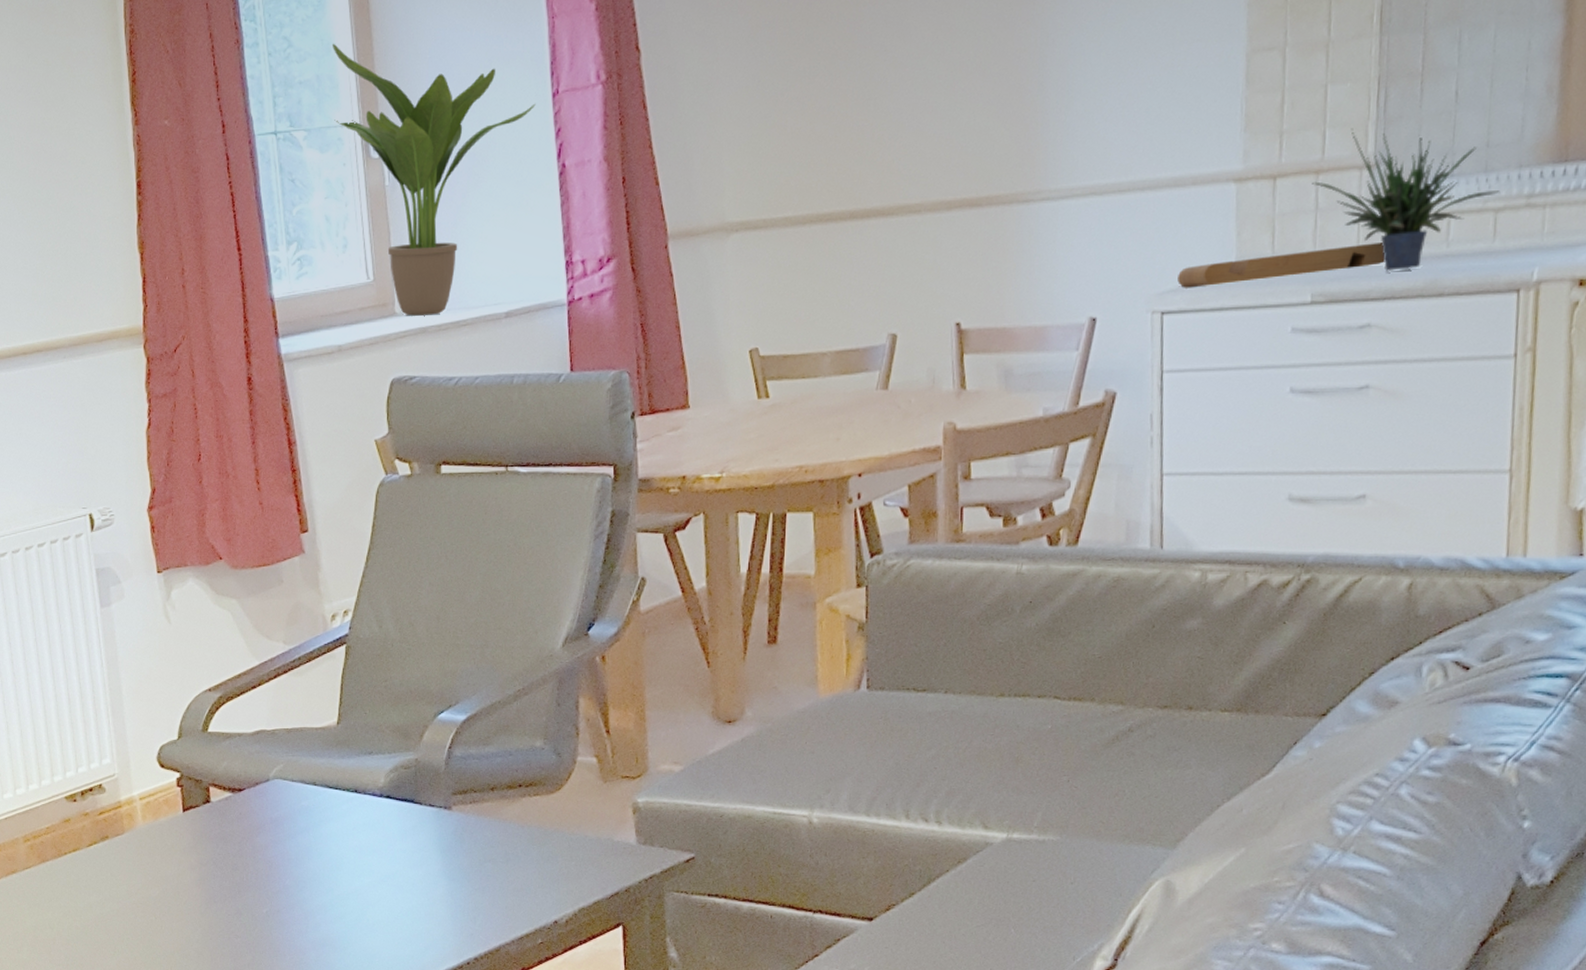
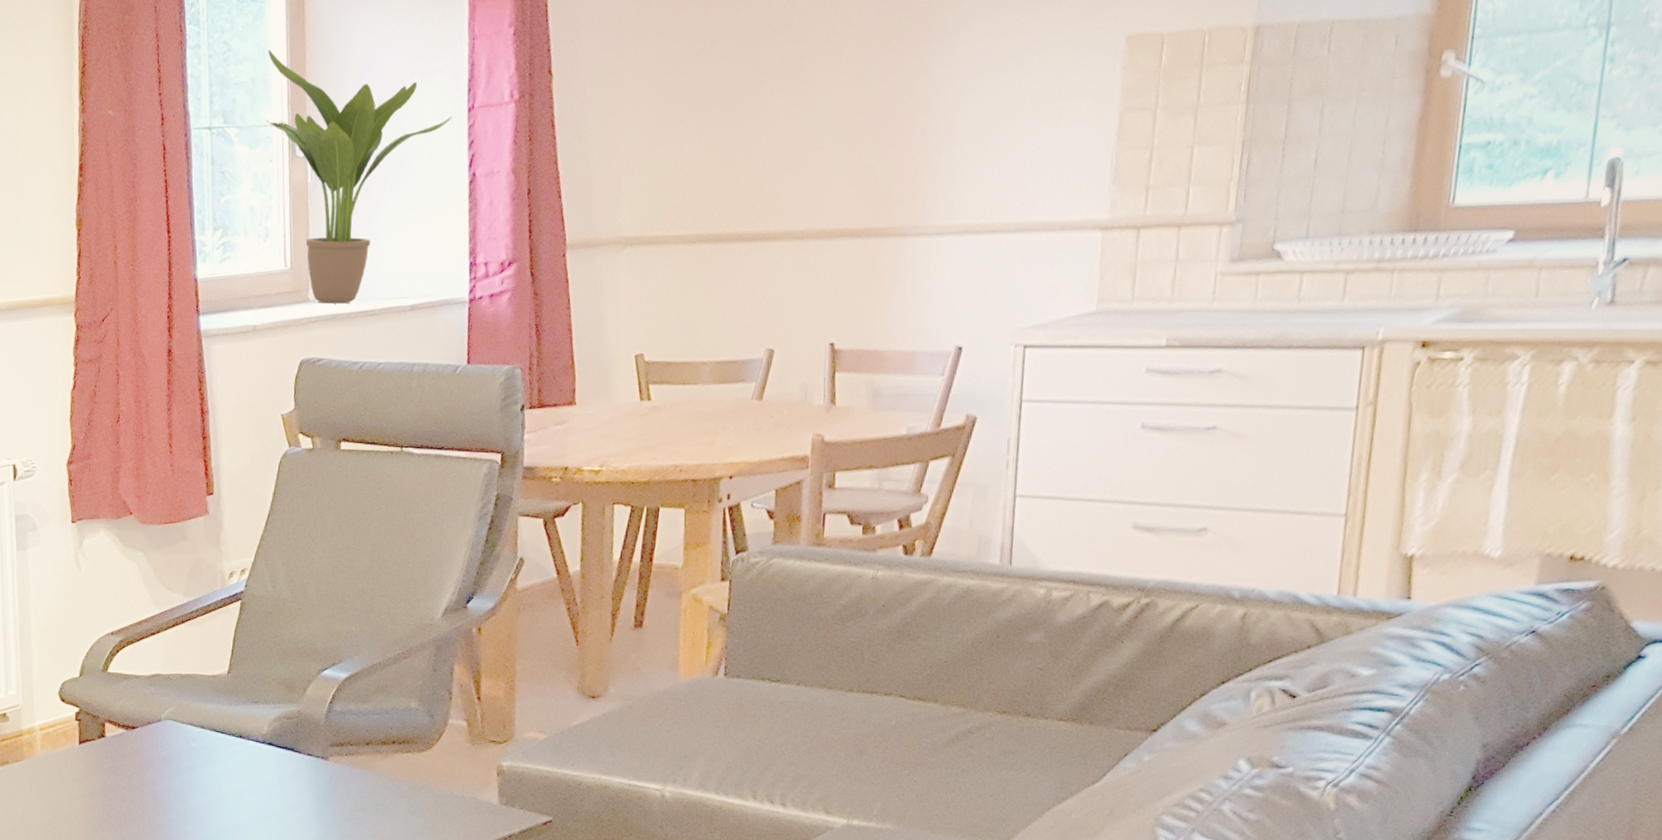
cutting board: present [1177,243,1386,288] -> none [1041,295,1239,325]
potted plant: present [1312,128,1501,271] -> none [1174,187,1352,322]

